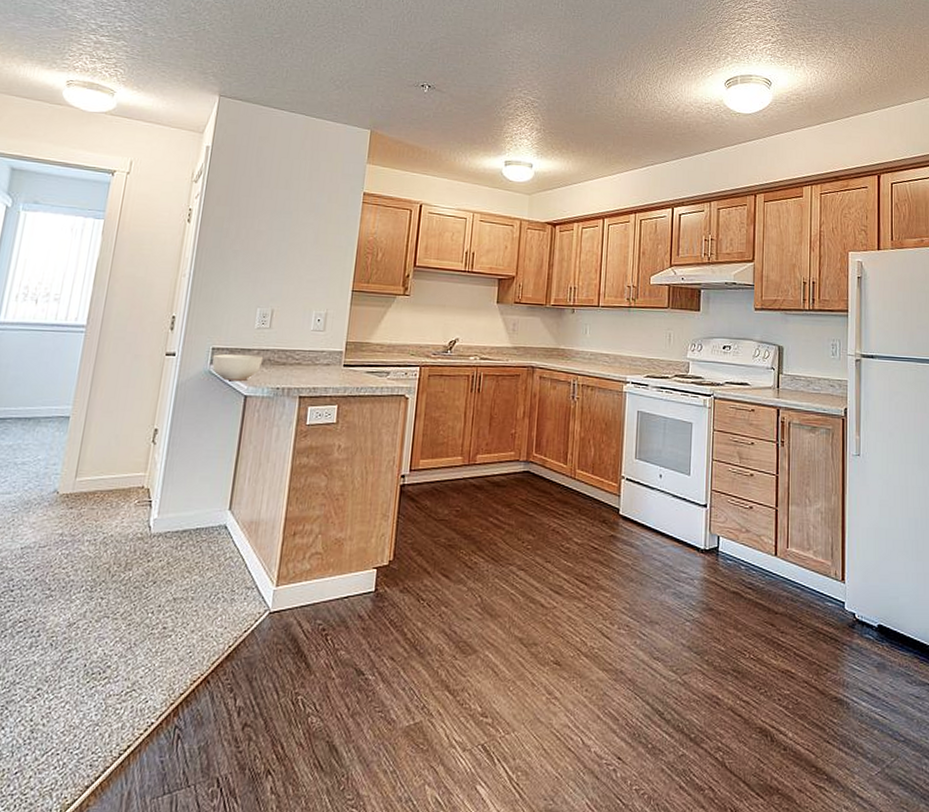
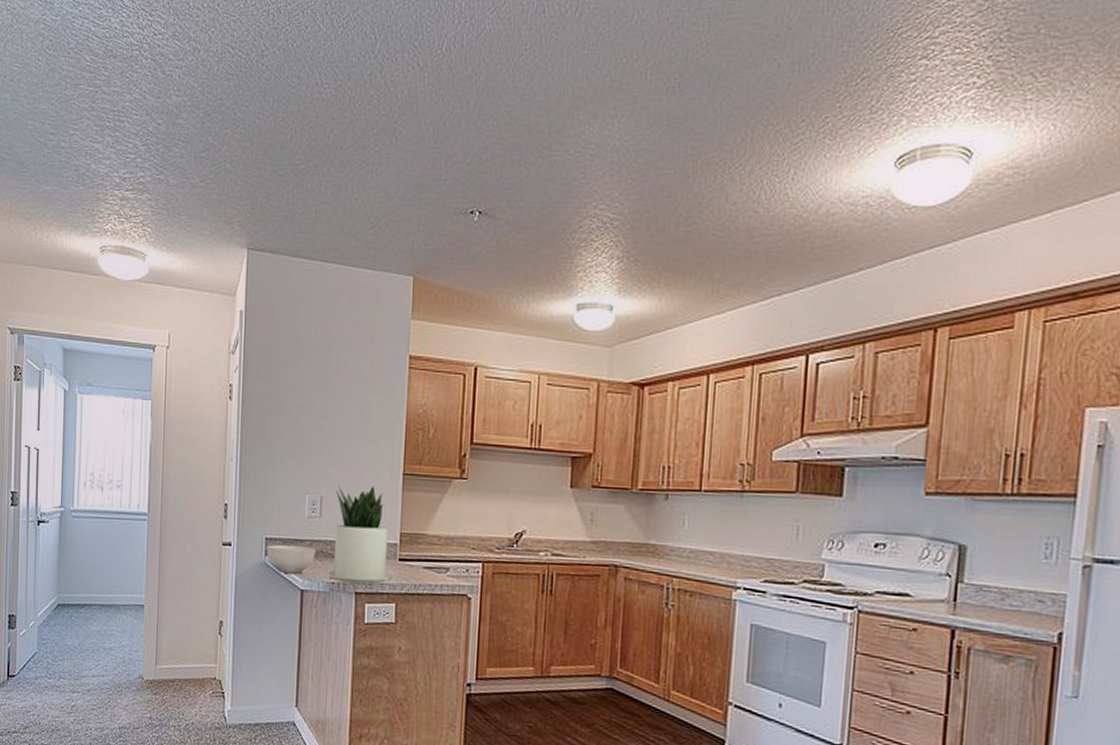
planter: none [272,300,336,388] -> present [327,485,392,584]

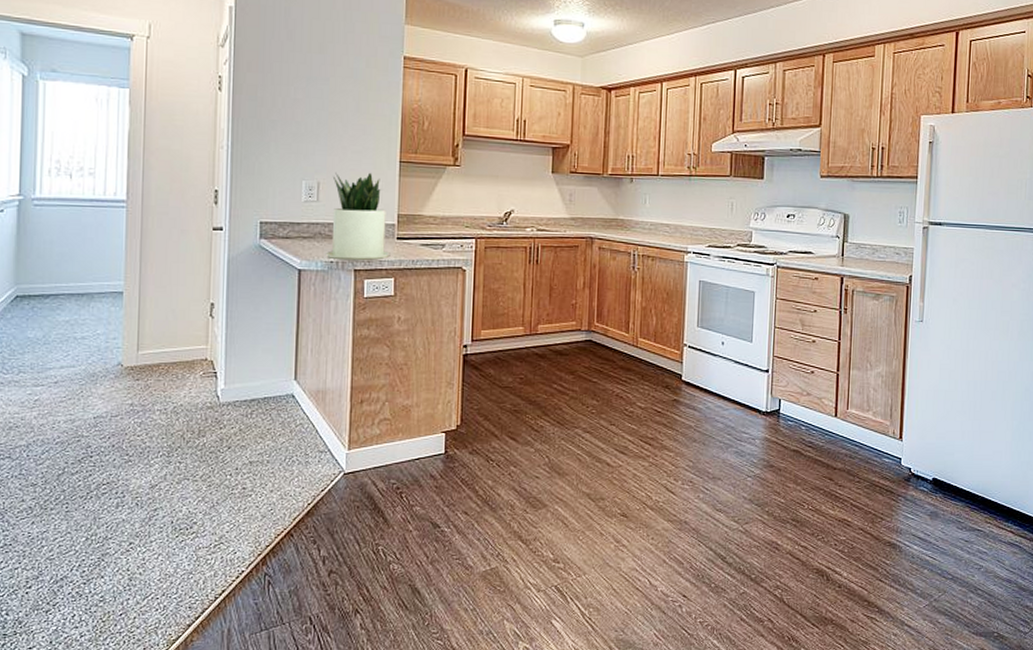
bowl: present [266,544,317,574] -> none [261,227,314,255]

